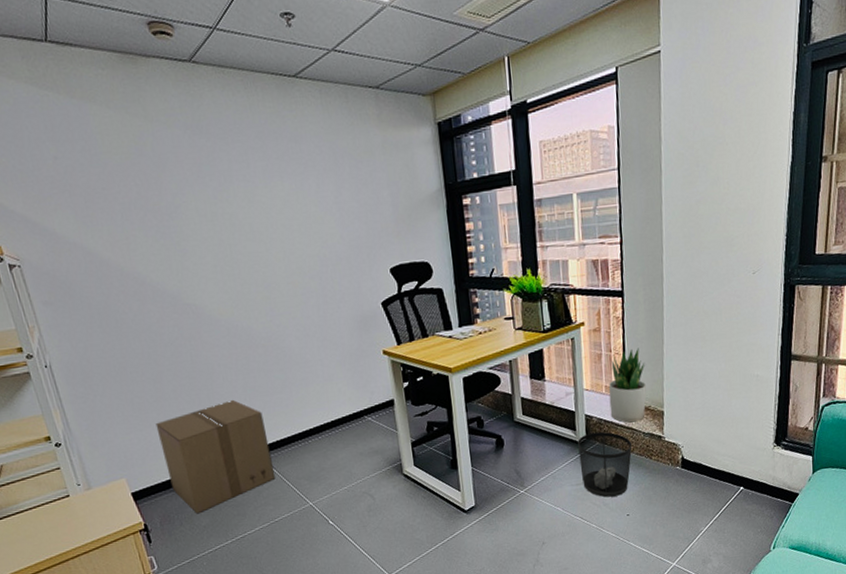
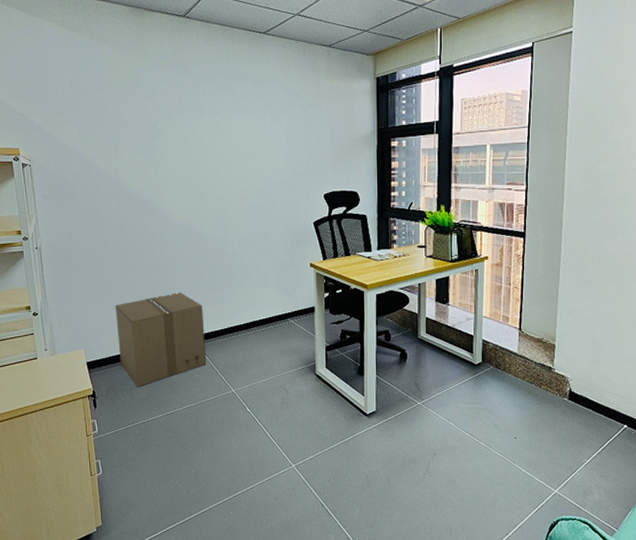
waste bin: present [578,431,632,497] -> none [474,357,524,419]
planter: present [608,347,647,423] -> none [505,284,541,352]

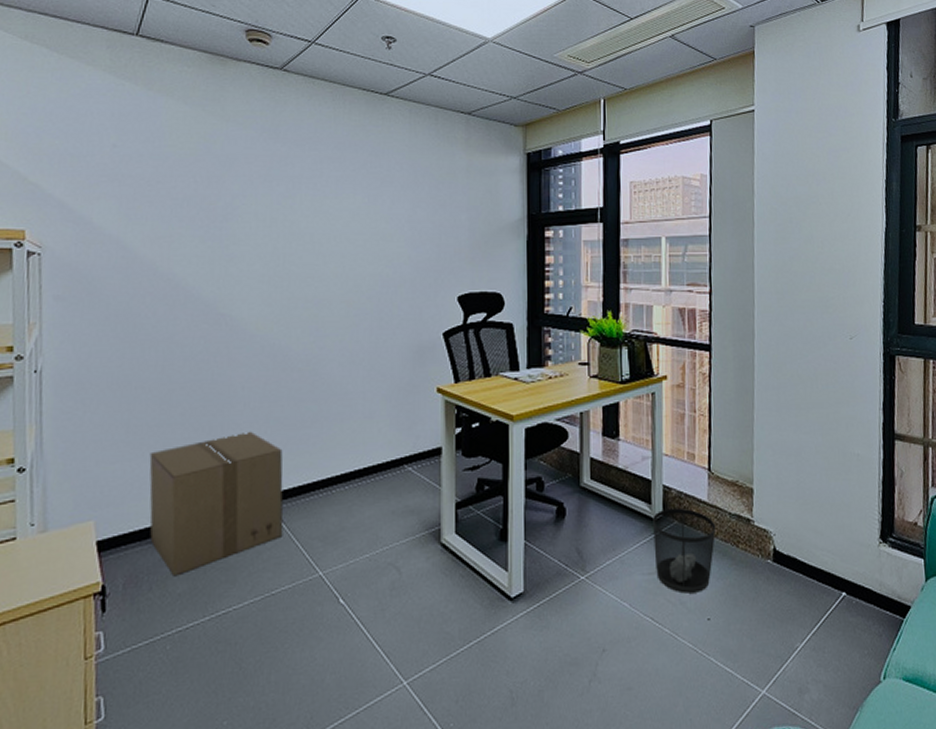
waste bin: none [474,357,524,419] -> present [653,507,716,594]

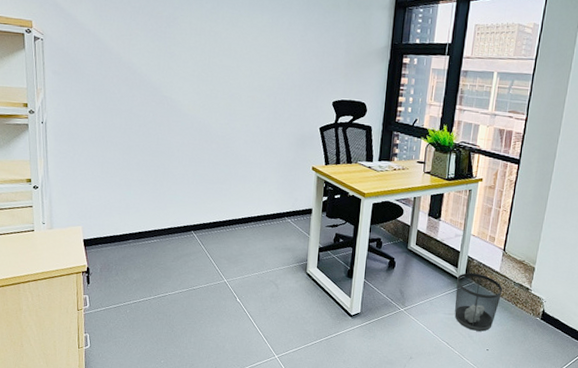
cardboard box: present [149,431,284,577] -> none [116,180,204,269]

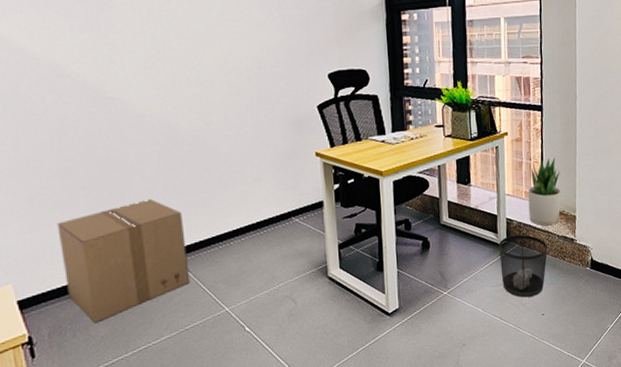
cardboard box: none [116,180,204,269] -> present [57,198,190,324]
planter: none [489,209,527,272] -> present [528,157,561,226]

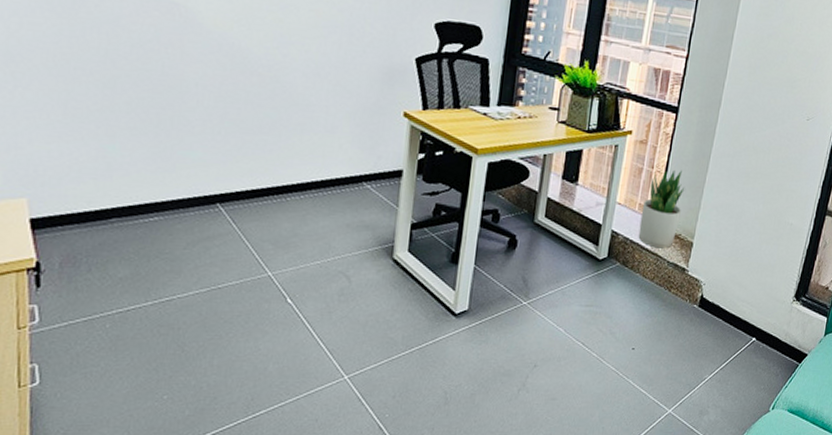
cardboard box: present [57,198,190,324] -> none [89,129,237,262]
waste bin: present [499,234,548,298] -> none [593,251,654,326]

